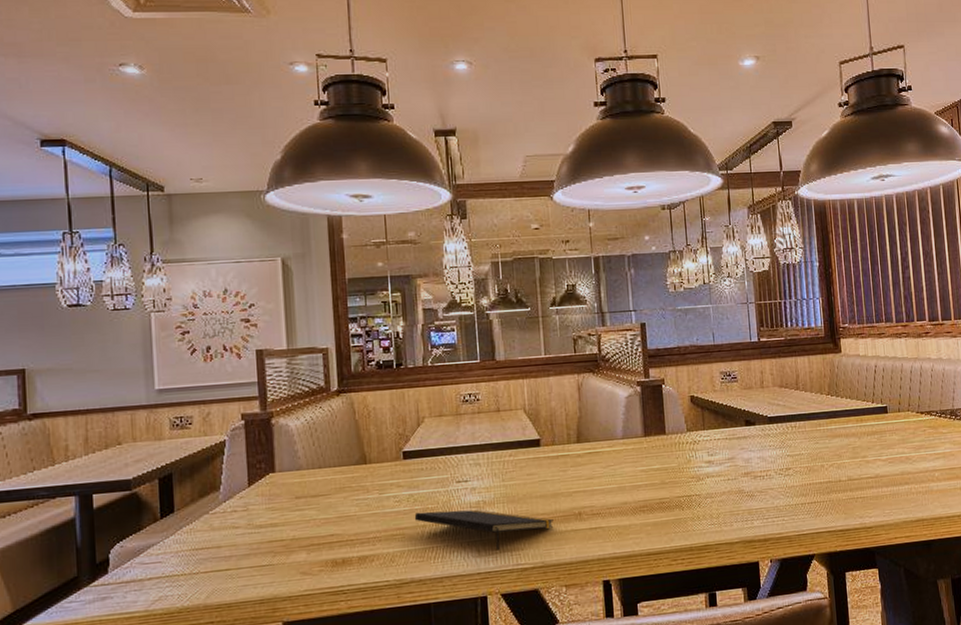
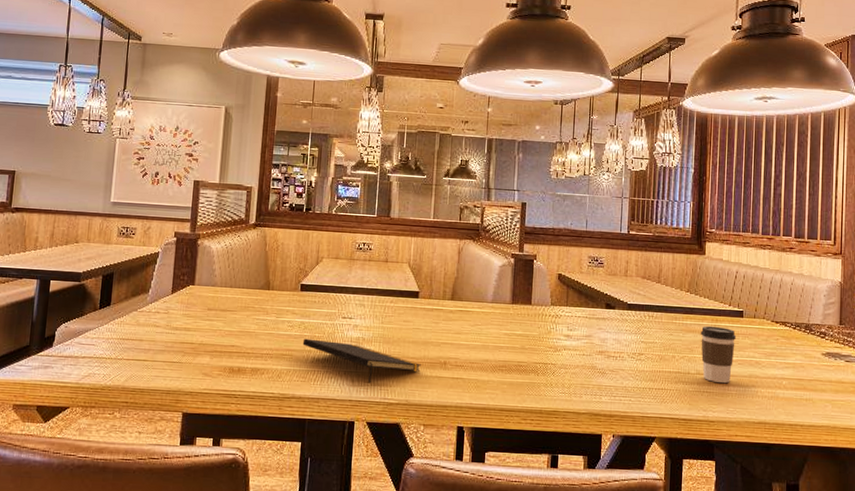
coffee cup: none [846,426,884,486] -> present [700,325,737,384]

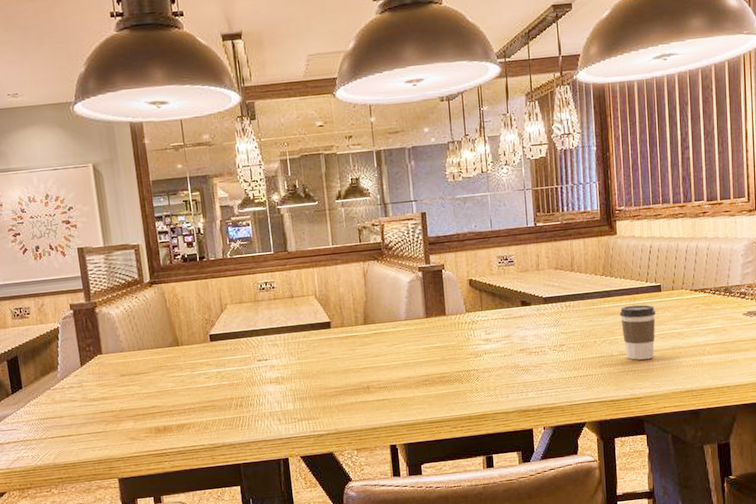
notepad: present [302,338,421,384] -> none [222,384,345,420]

